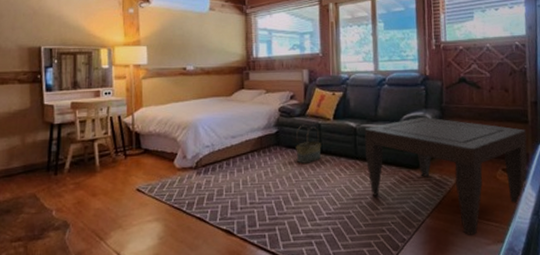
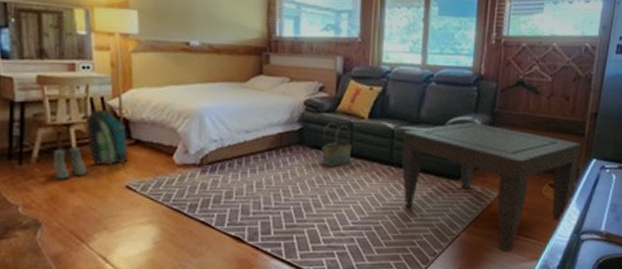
boots: none [80,157,106,186] -> present [52,145,87,180]
backpack: none [106,125,139,173] -> present [85,108,129,166]

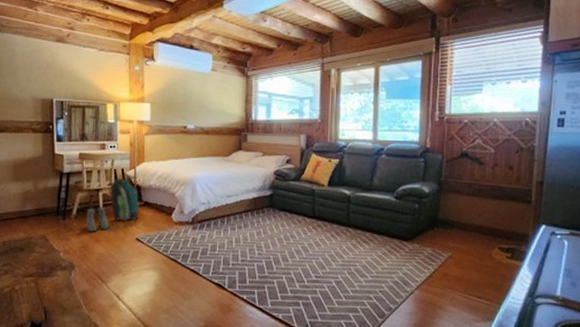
basket: present [321,122,352,167] -> none [288,189,314,227]
coffee table: present [402,122,581,251] -> none [358,190,529,311]

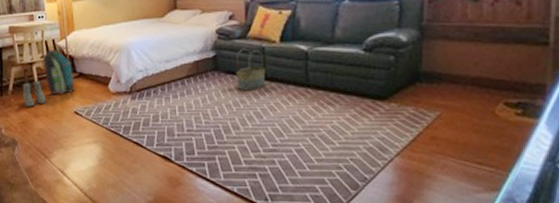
basket: none [288,189,314,227] -> present [236,48,266,91]

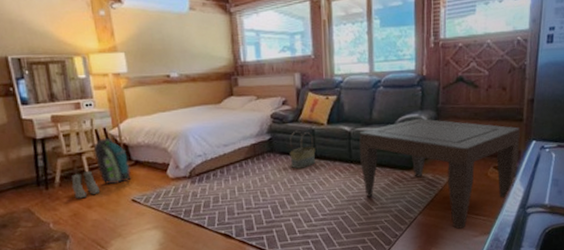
coffee table: none [318,38,546,180] -> present [359,118,521,229]

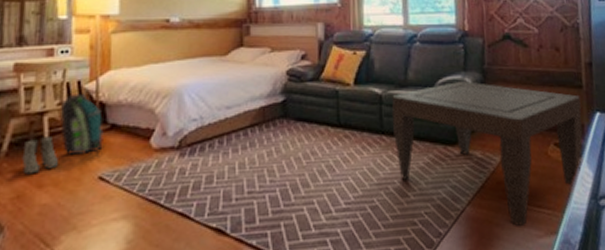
basket: present [289,130,316,169] -> none [307,91,339,140]

